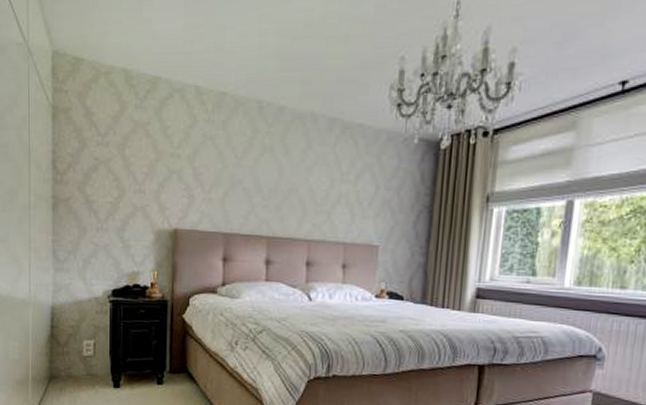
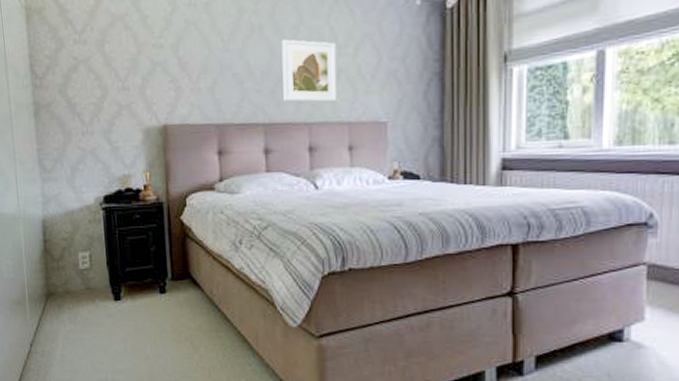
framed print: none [287,161,340,222] -> present [281,39,337,102]

